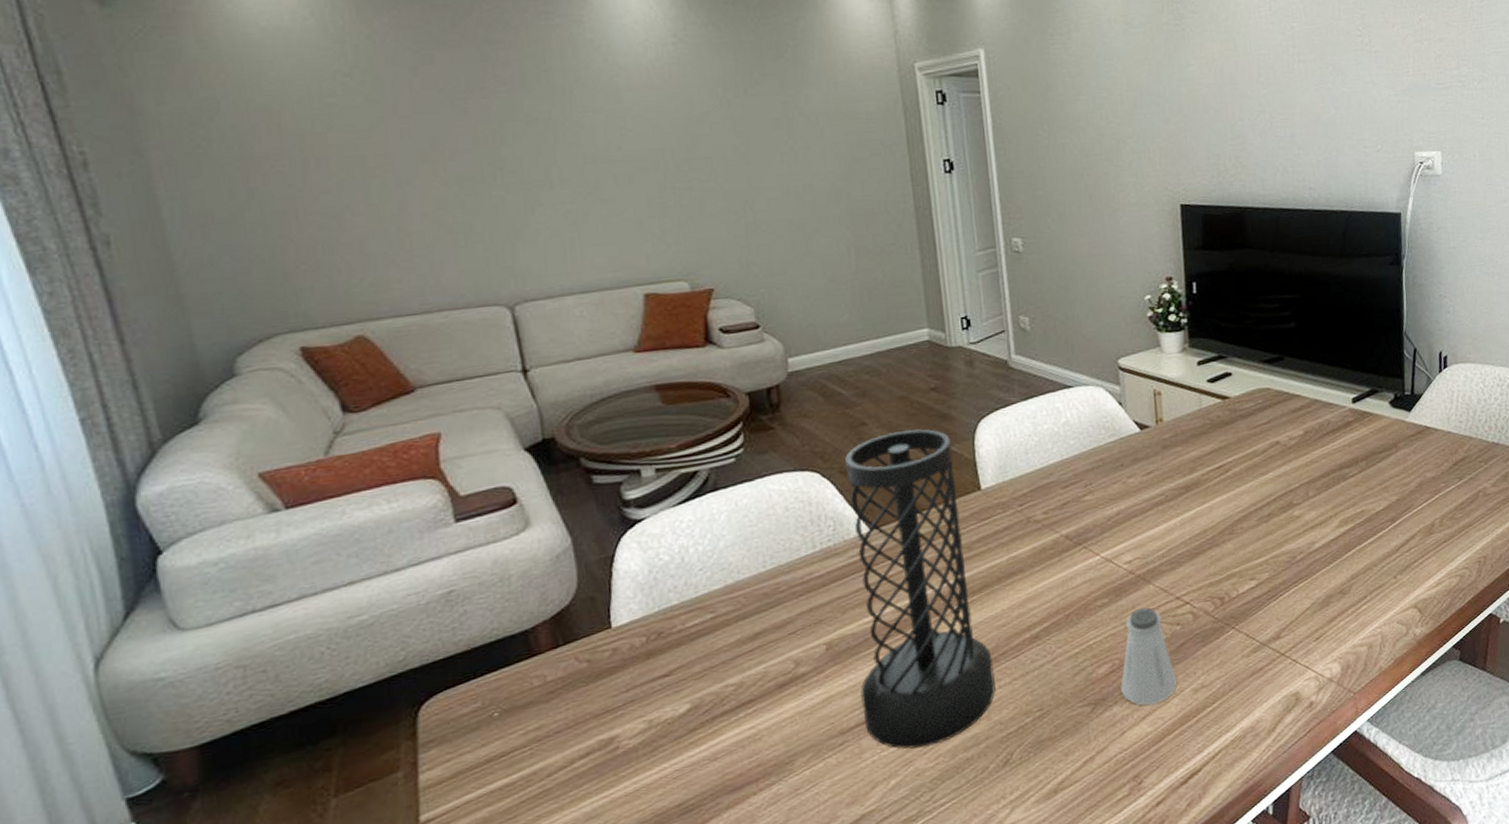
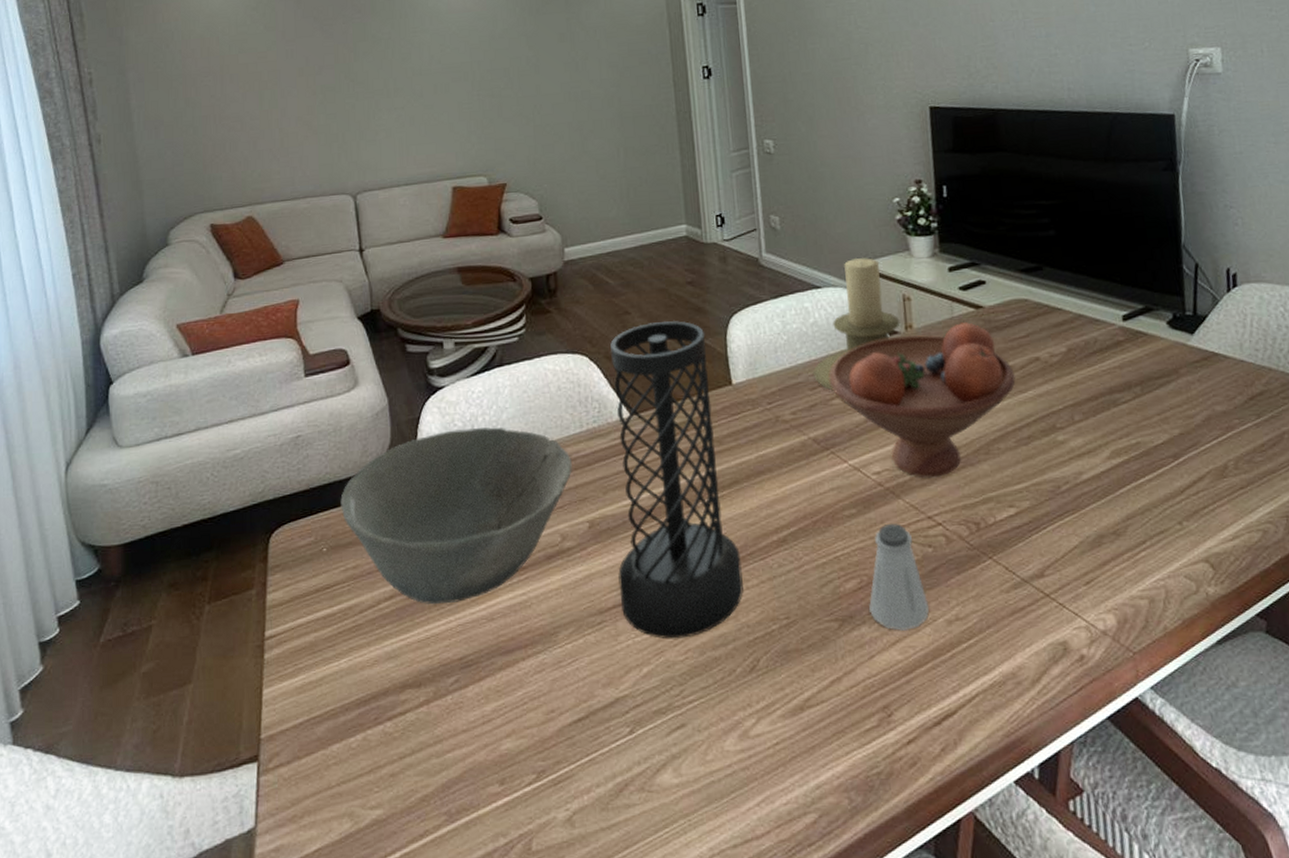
bowl: none [514,556,805,756] -> present [340,427,572,605]
candle holder: none [1065,355,1151,488] -> present [813,258,900,391]
fruit bowl: none [1080,413,1258,563] -> present [828,322,1016,479]

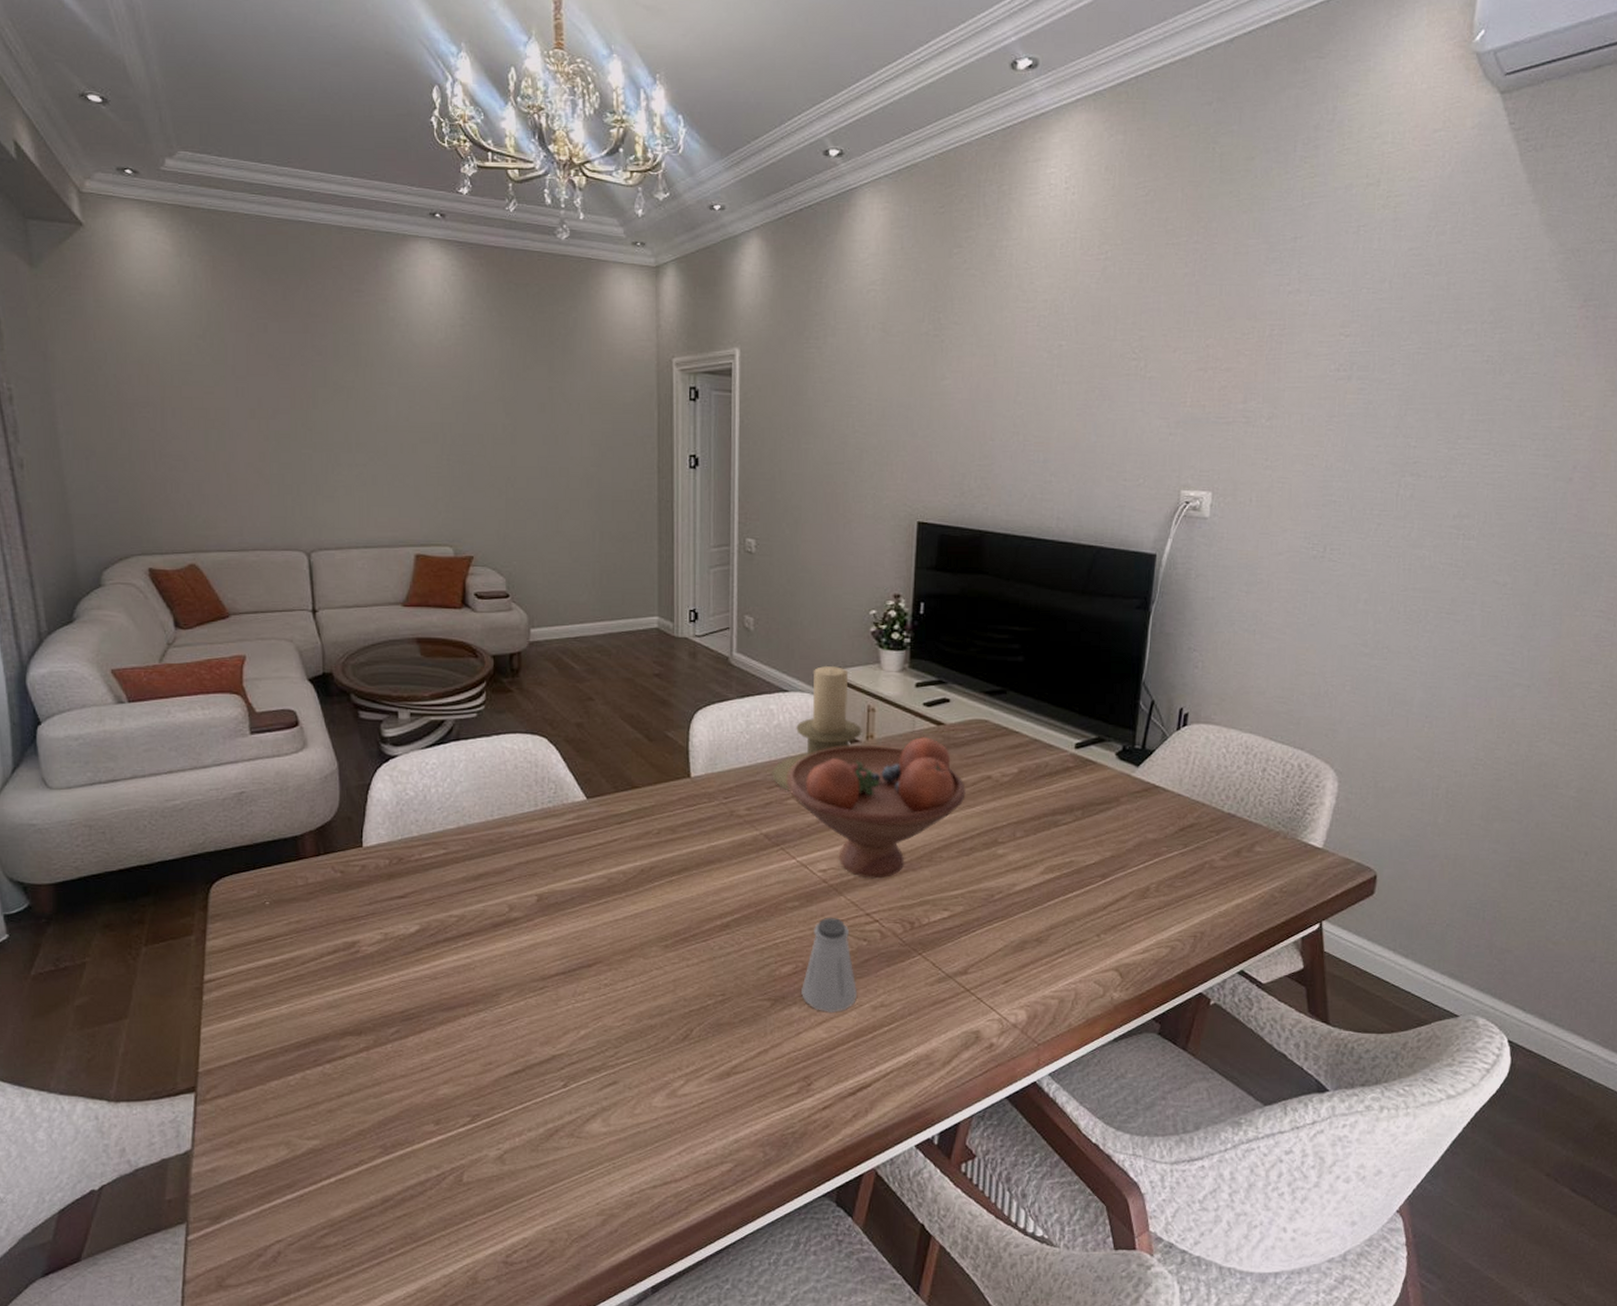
bowl: present [340,427,572,605] -> none [285,799,524,962]
vase: present [610,321,744,639] -> none [563,711,685,1007]

